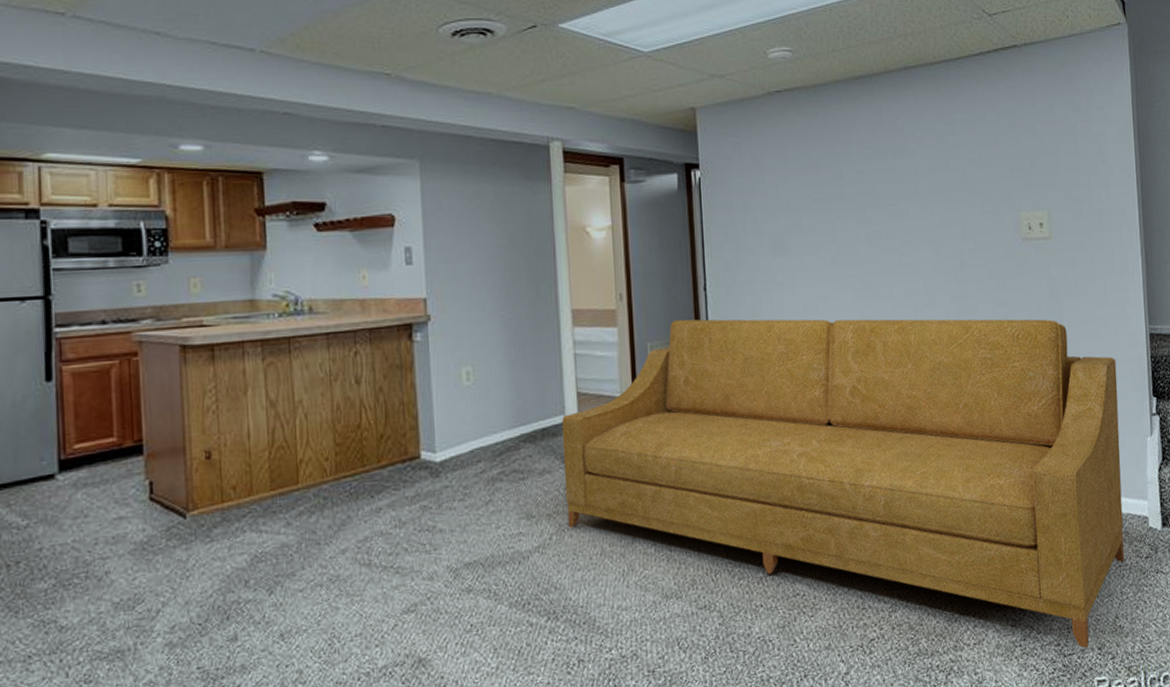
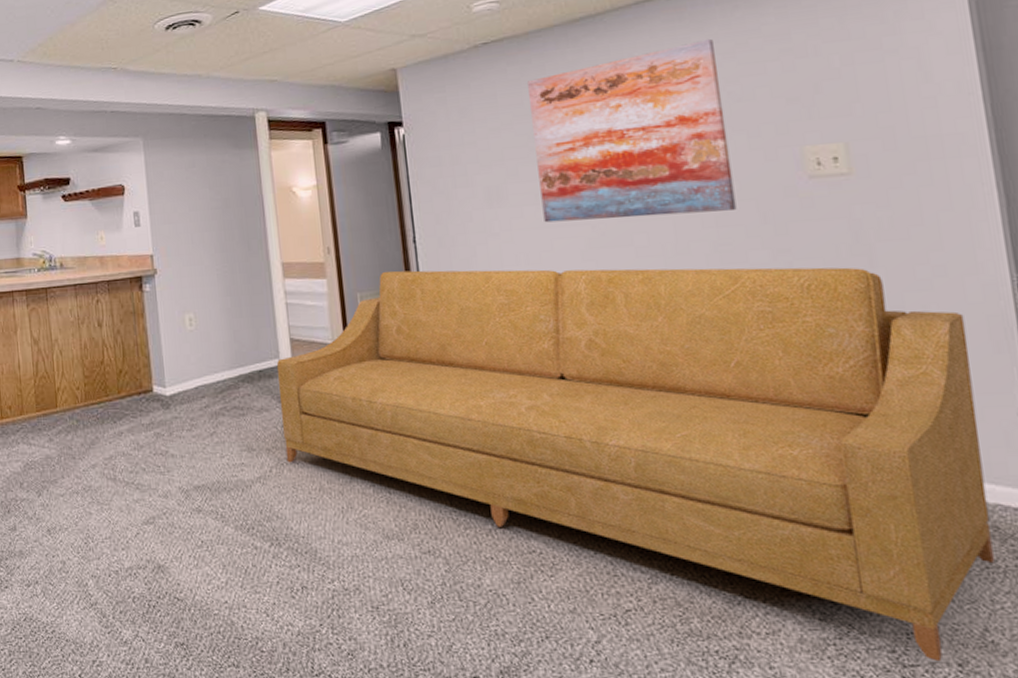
wall art: none [813,108,971,273] -> present [528,38,737,223]

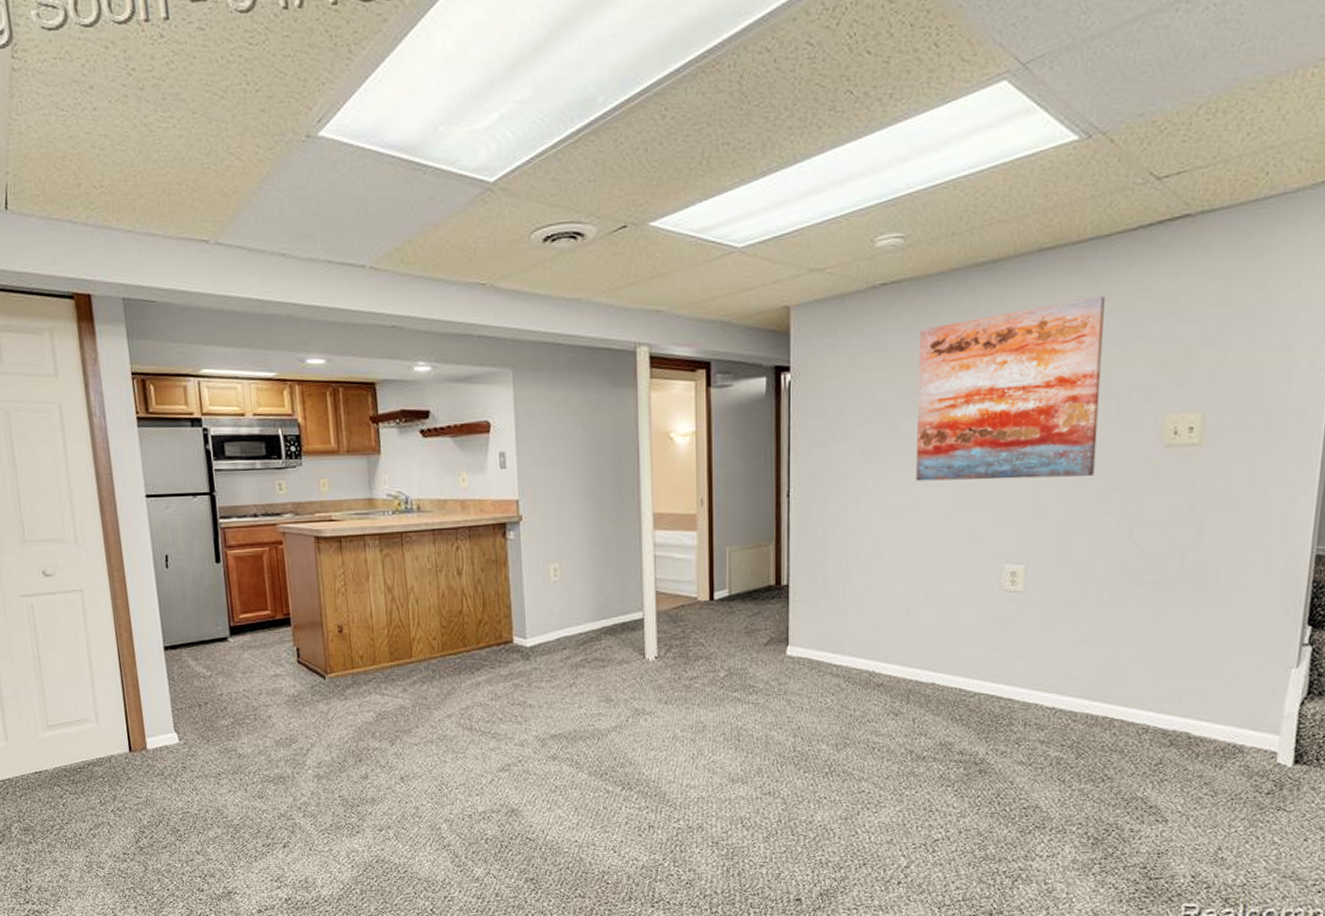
sofa: present [276,267,994,662] -> none [640,525,1265,875]

